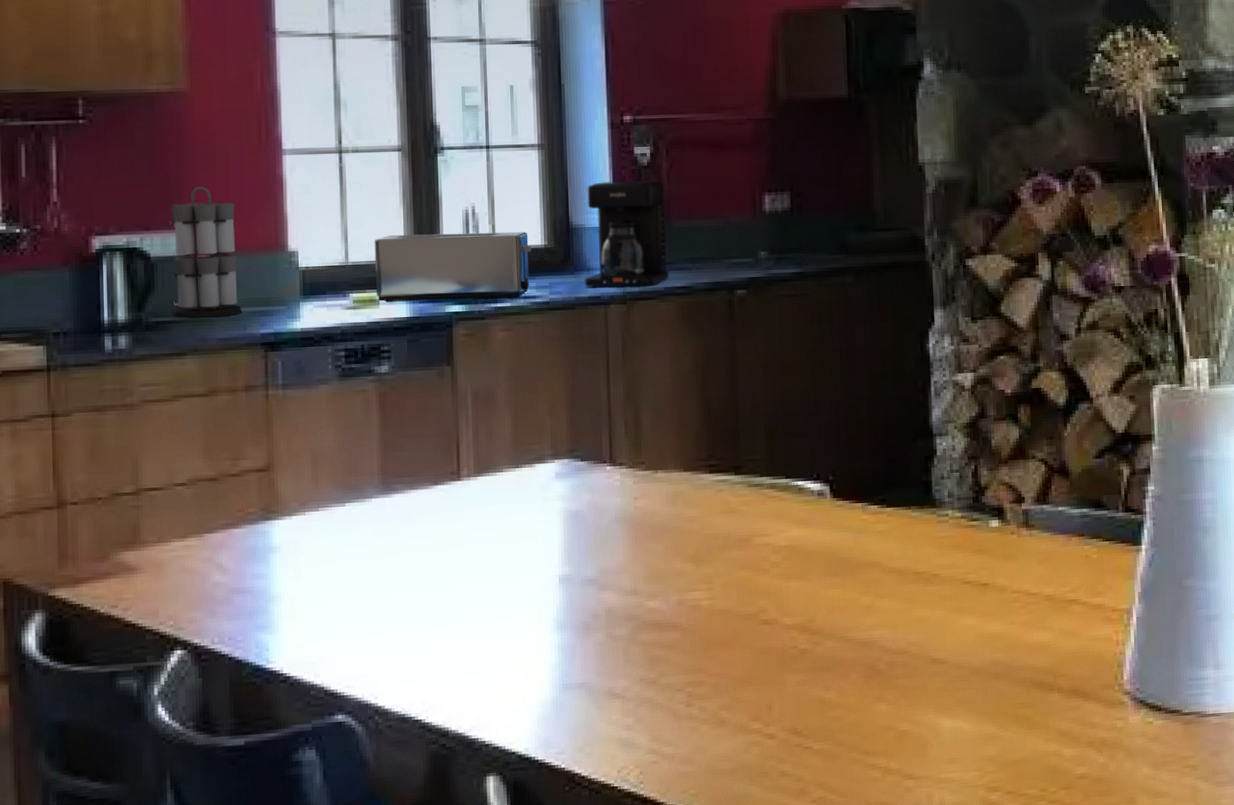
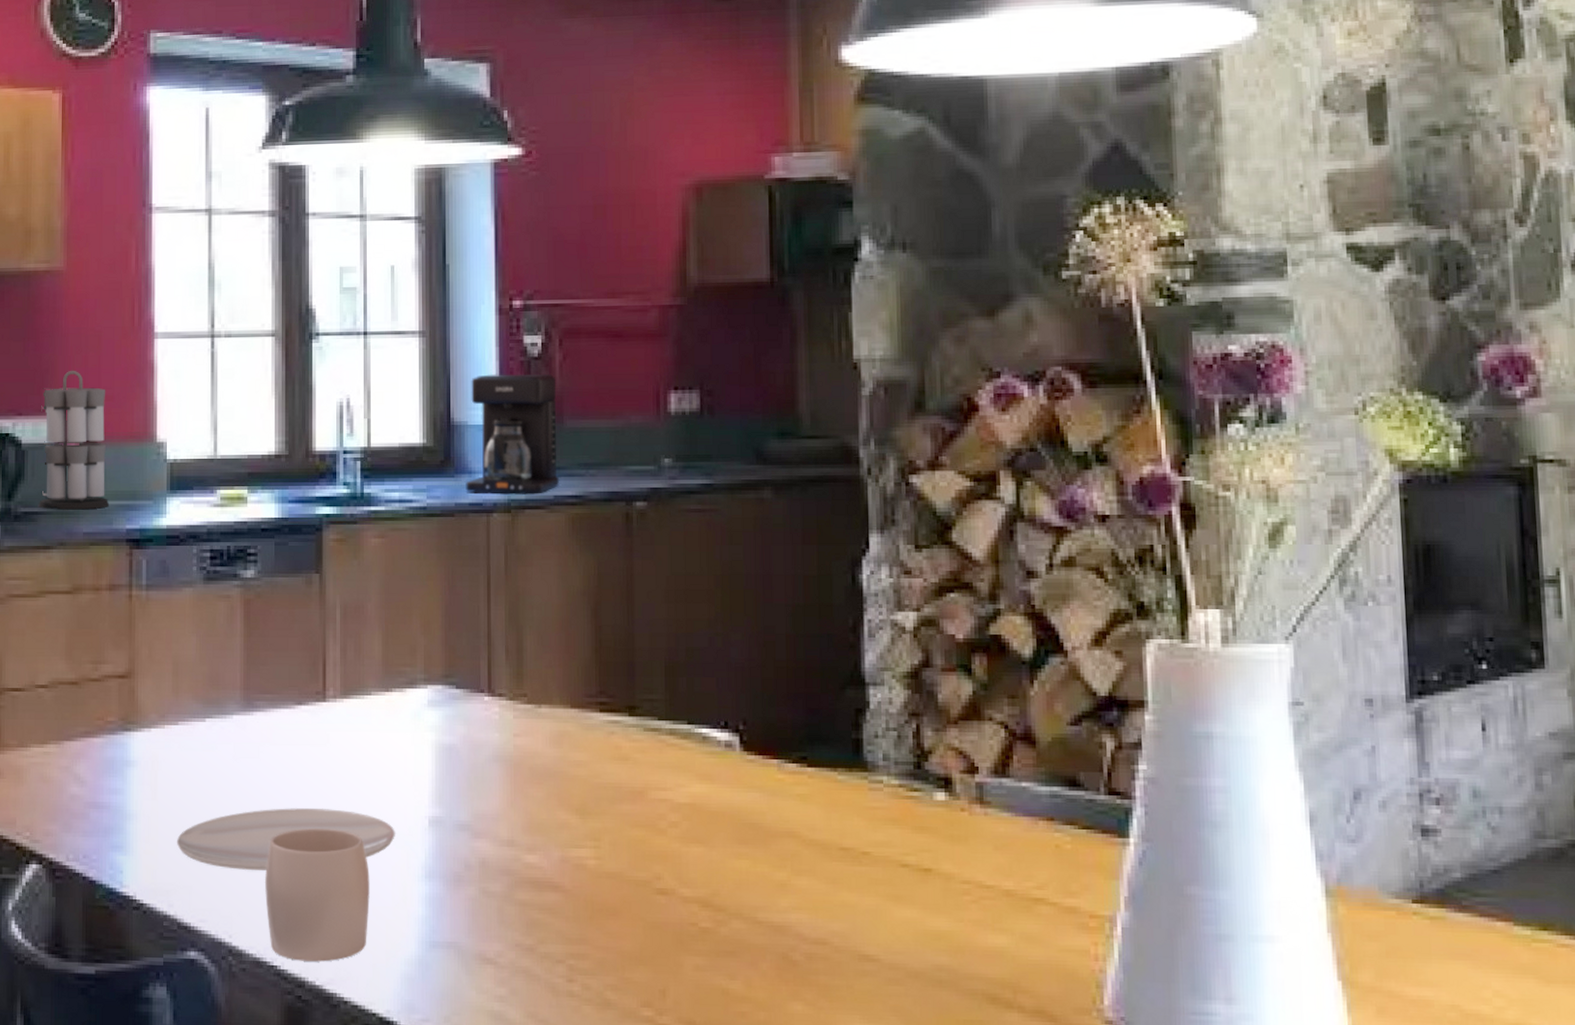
plate: none [321,576,529,638] -> present [177,808,395,870]
toaster: present [374,232,532,302] -> none [244,427,409,501]
mug: none [408,593,507,714] -> present [265,828,370,962]

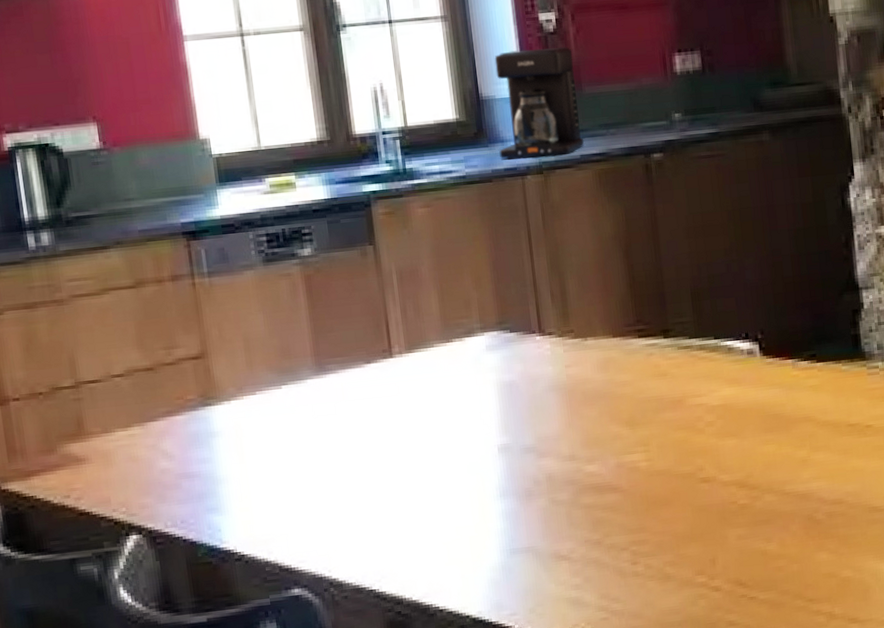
spice rack: present [38,370,109,510] -> none [77,77,160,213]
plate: present [177,808,395,870] -> none [269,449,470,514]
mug: present [265,828,370,962] -> none [355,466,454,583]

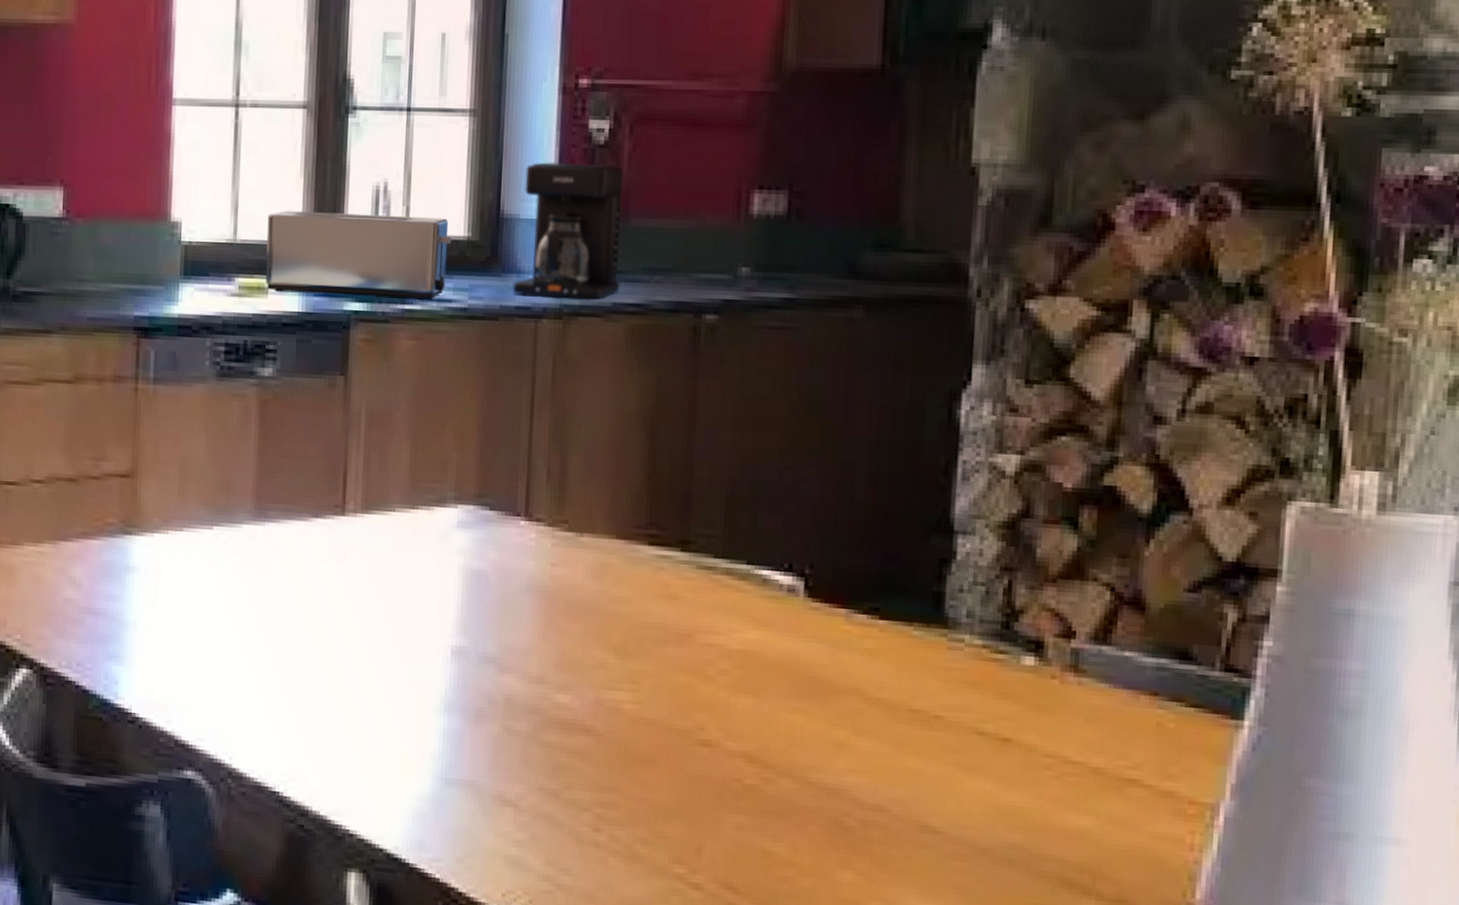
toaster: none [285,106,445,185] -> present [265,210,452,300]

